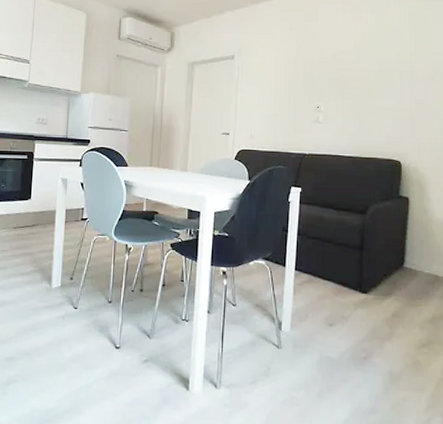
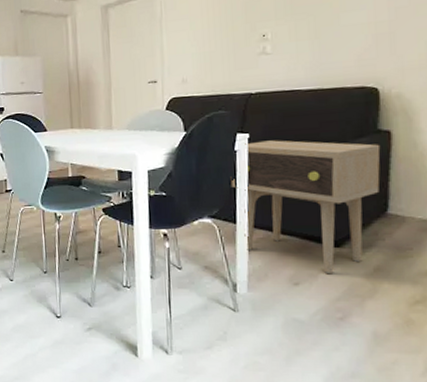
side table: none [283,195,401,318] -> present [230,140,381,275]

